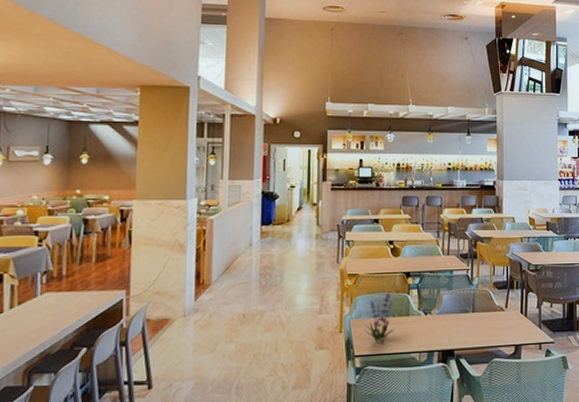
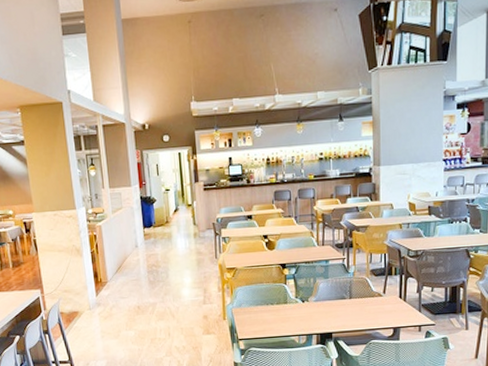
plant: present [364,292,394,342] -> none [245,283,274,327]

